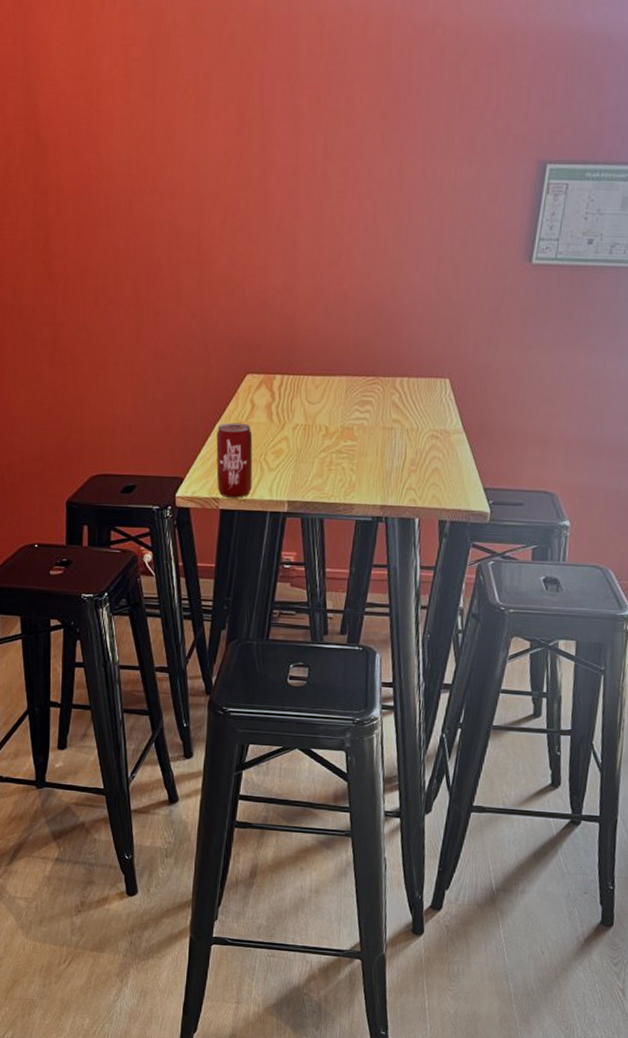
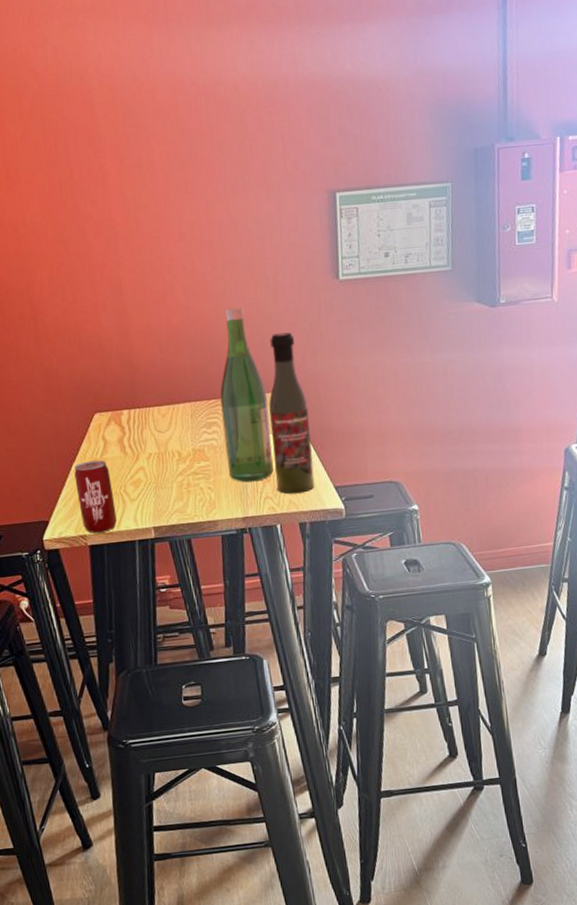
sake bottle: none [374,279,430,470] -> present [220,306,275,483]
beer bottle: none [422,314,472,489] -> present [269,332,315,494]

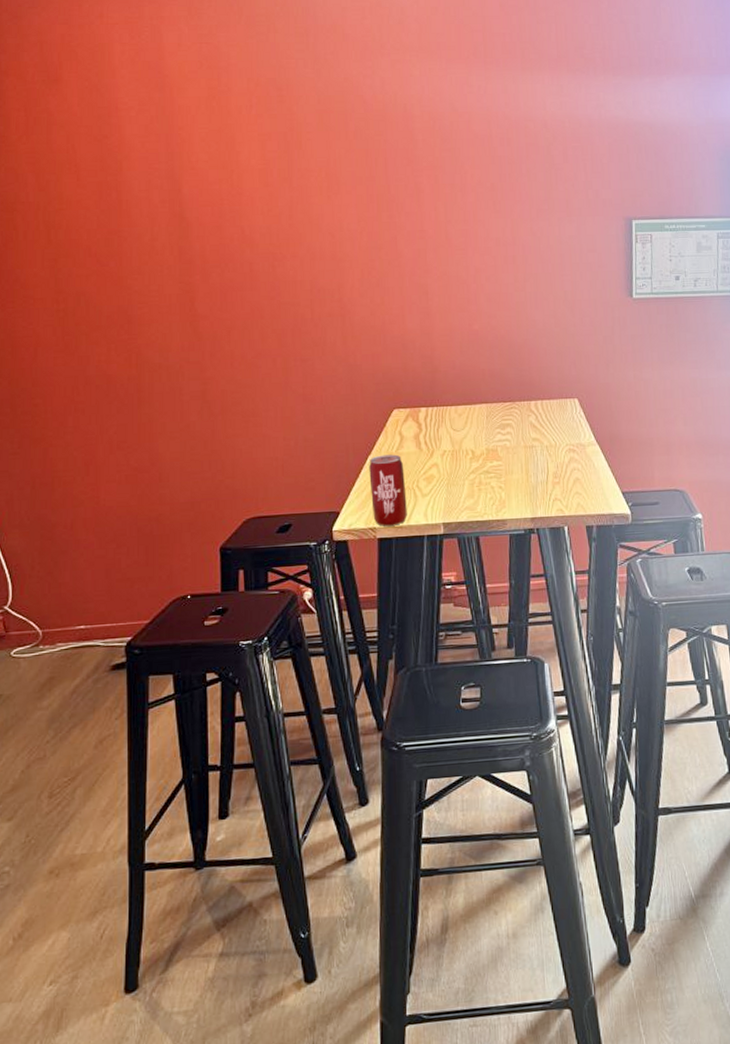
sake bottle: present [220,306,275,483] -> none [515,317,565,484]
beer bottle: present [269,332,315,494] -> none [562,343,603,497]

